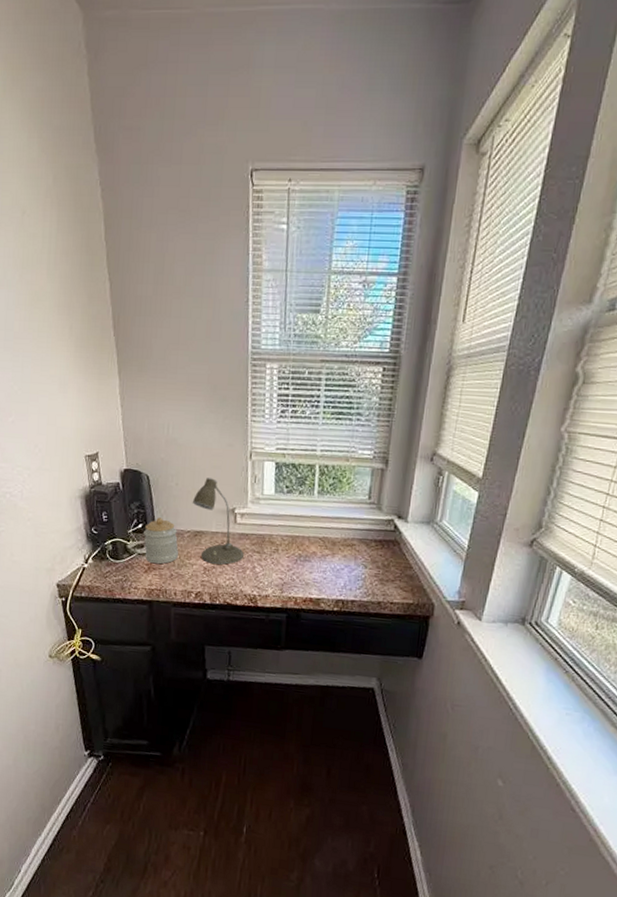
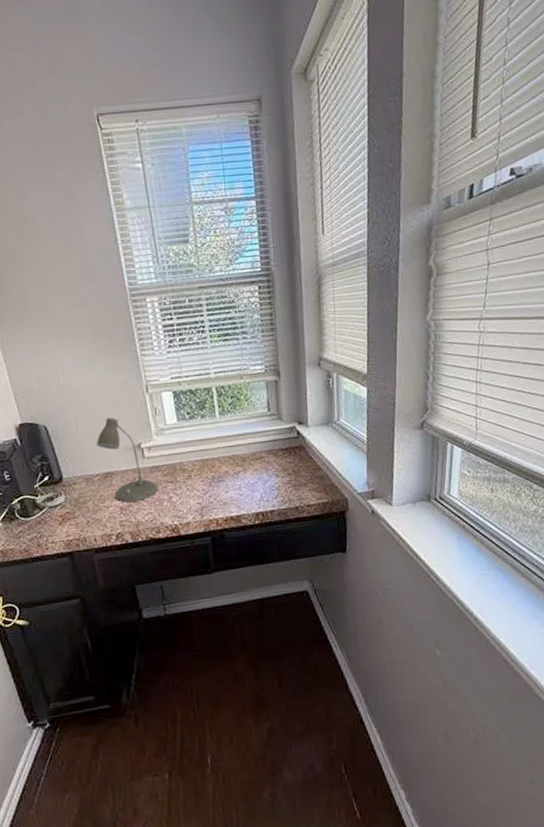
jar: present [144,517,178,564] -> none [51,466,91,514]

